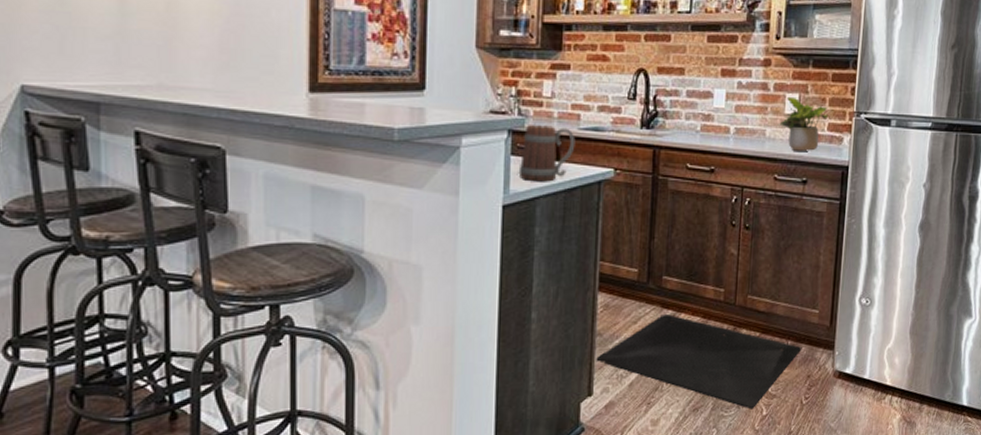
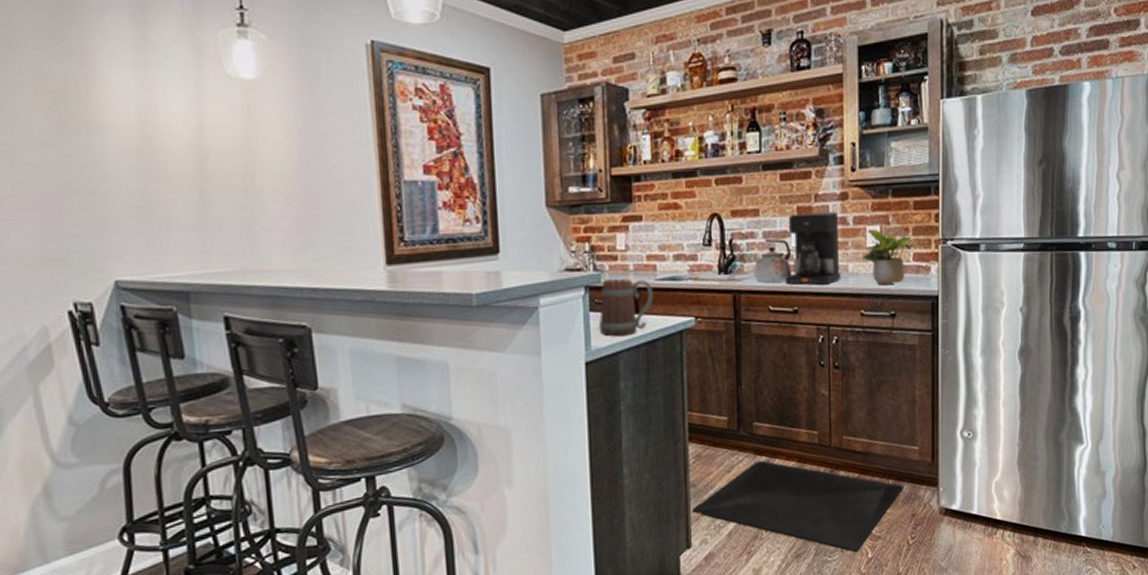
kettle: none [674,97,713,142] -> present [753,238,792,283]
coffee maker: none [704,75,760,148] -> present [785,212,842,286]

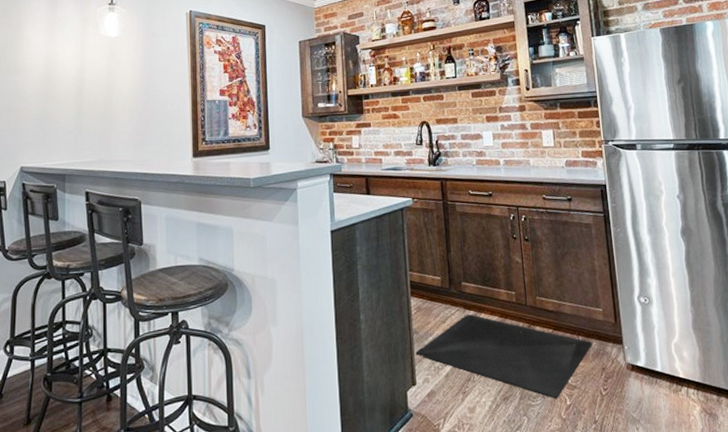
beer mug: present [599,279,654,336] -> none [341,169,381,212]
kettle: present [753,238,792,283] -> none [455,139,486,173]
coffee maker: present [785,212,842,286] -> none [480,120,525,176]
potted plant: present [860,229,912,286] -> none [538,132,580,176]

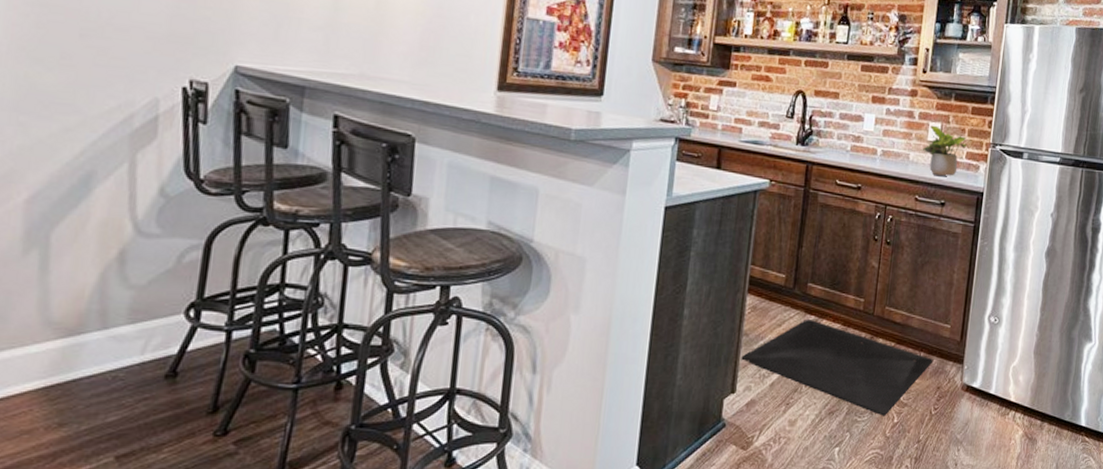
potted plant: none [538,132,580,176] -> present [920,125,967,177]

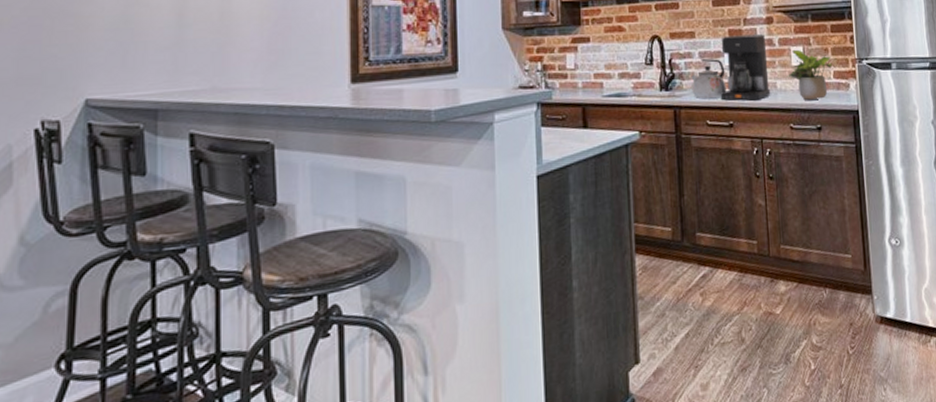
door mat: present [740,318,934,416] -> none [638,270,841,364]
kettle: none [826,119,863,161] -> present [691,58,727,99]
coffee maker: none [853,101,906,169] -> present [720,34,771,102]

